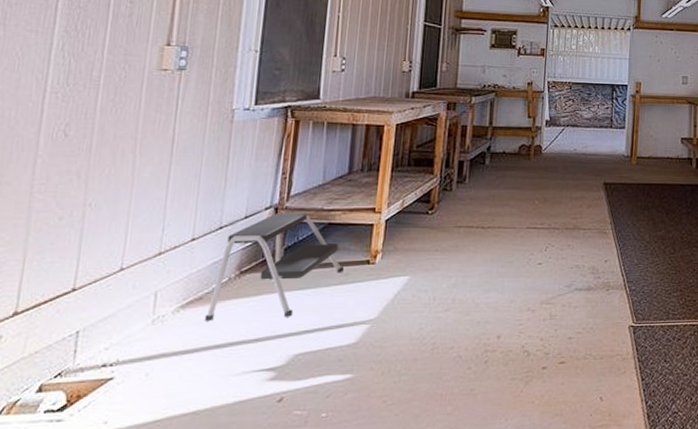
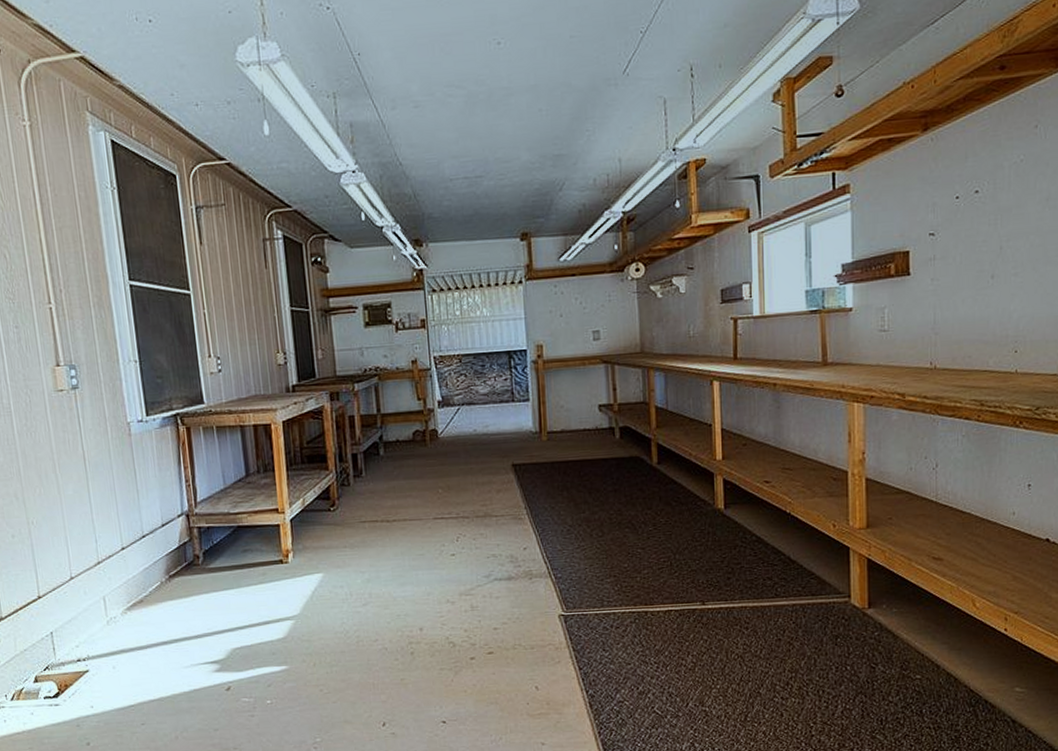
step stool: present [204,213,343,321] -> none [148,517,260,621]

